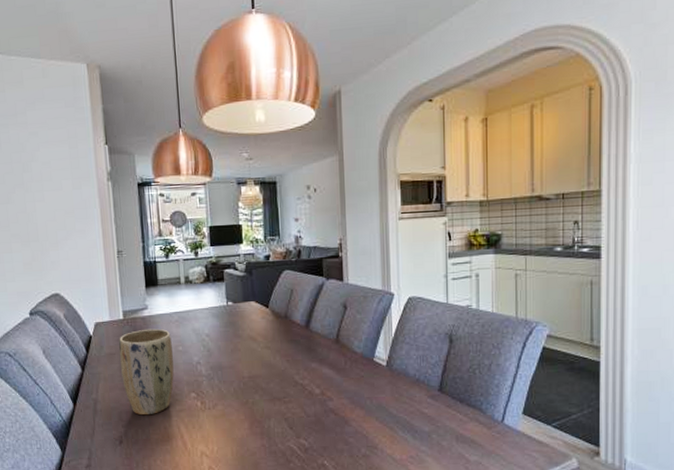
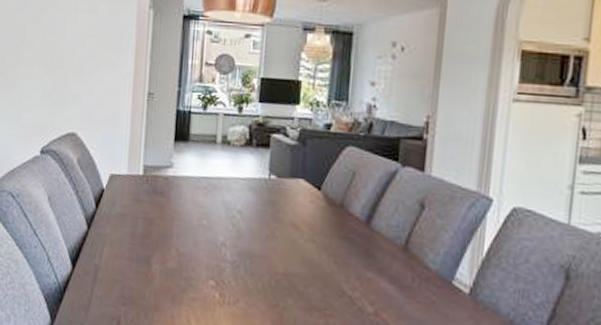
plant pot: present [119,328,174,416] -> none [131,191,196,298]

